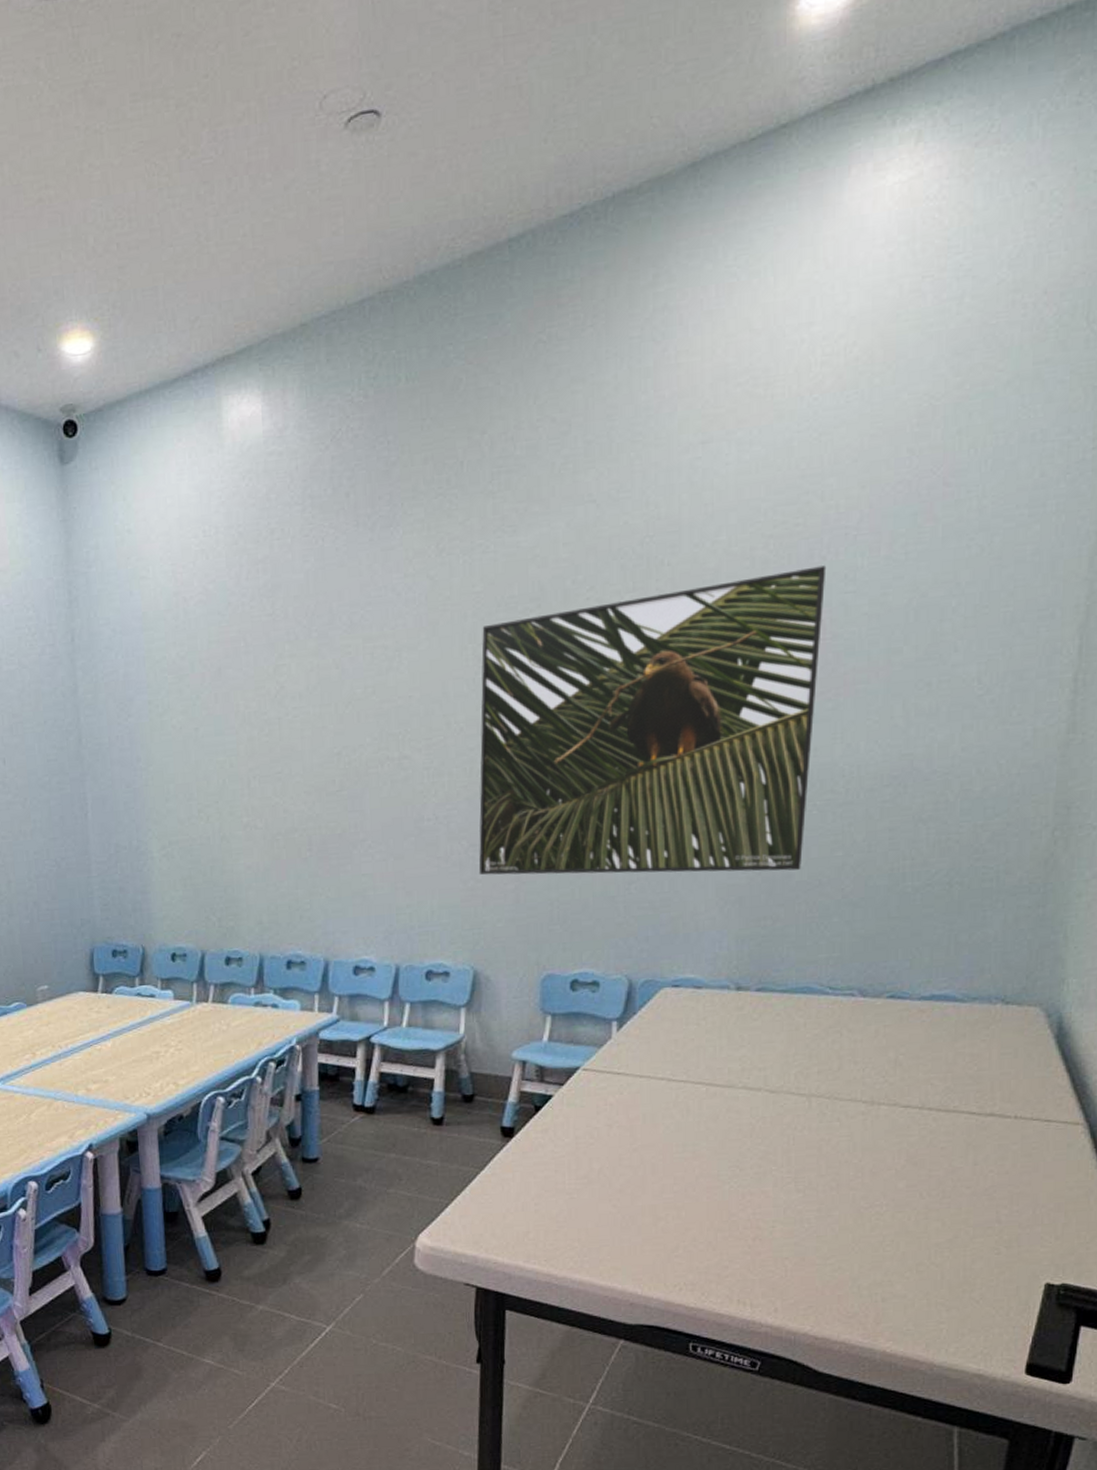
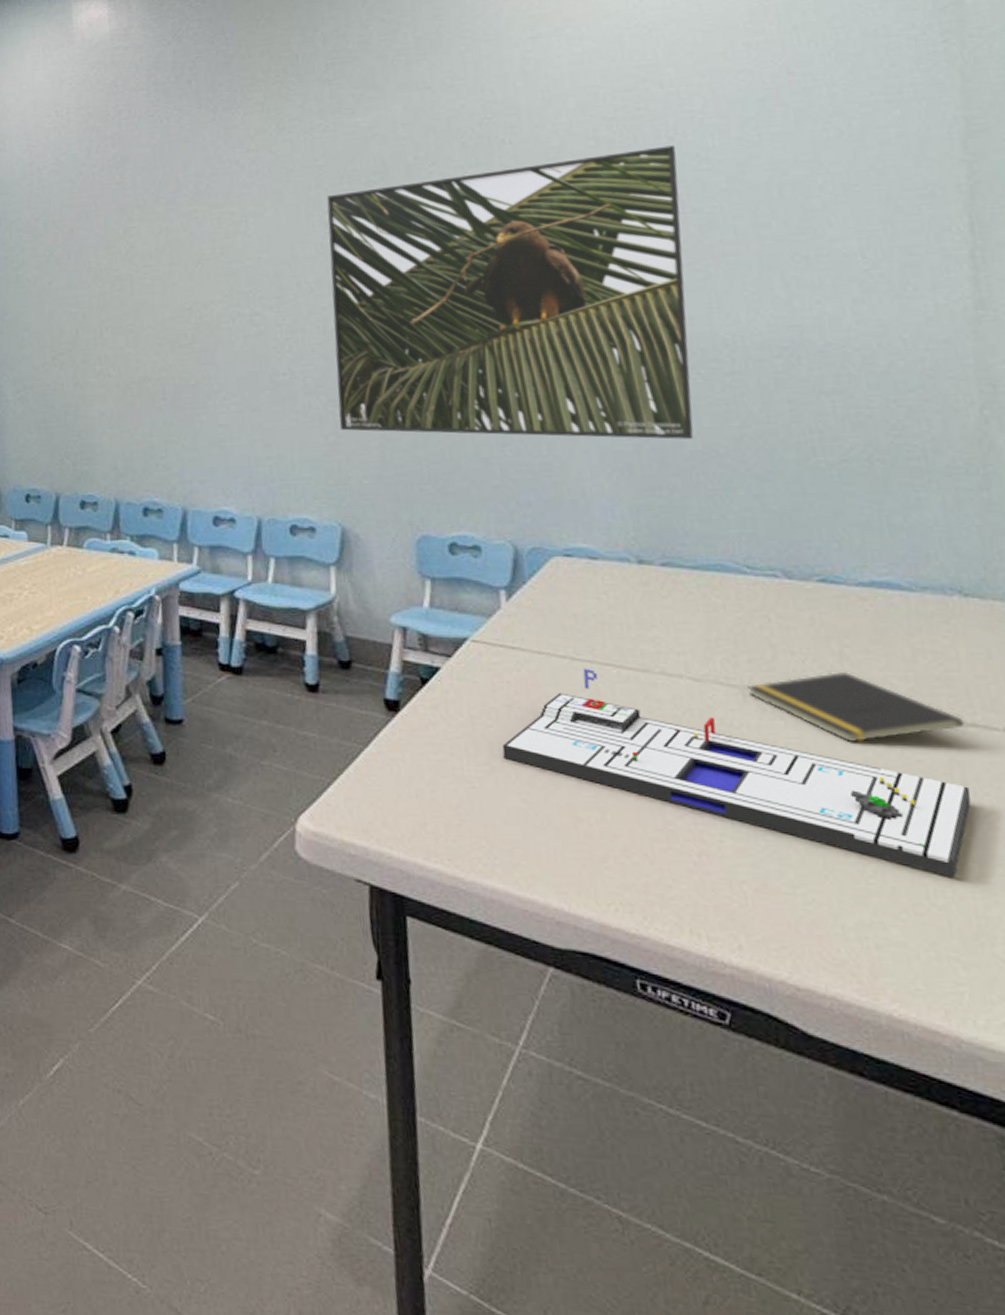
board game: none [600,1088,979,1240] -> present [502,669,971,877]
notepad: none [814,1075,986,1137] -> present [748,671,966,743]

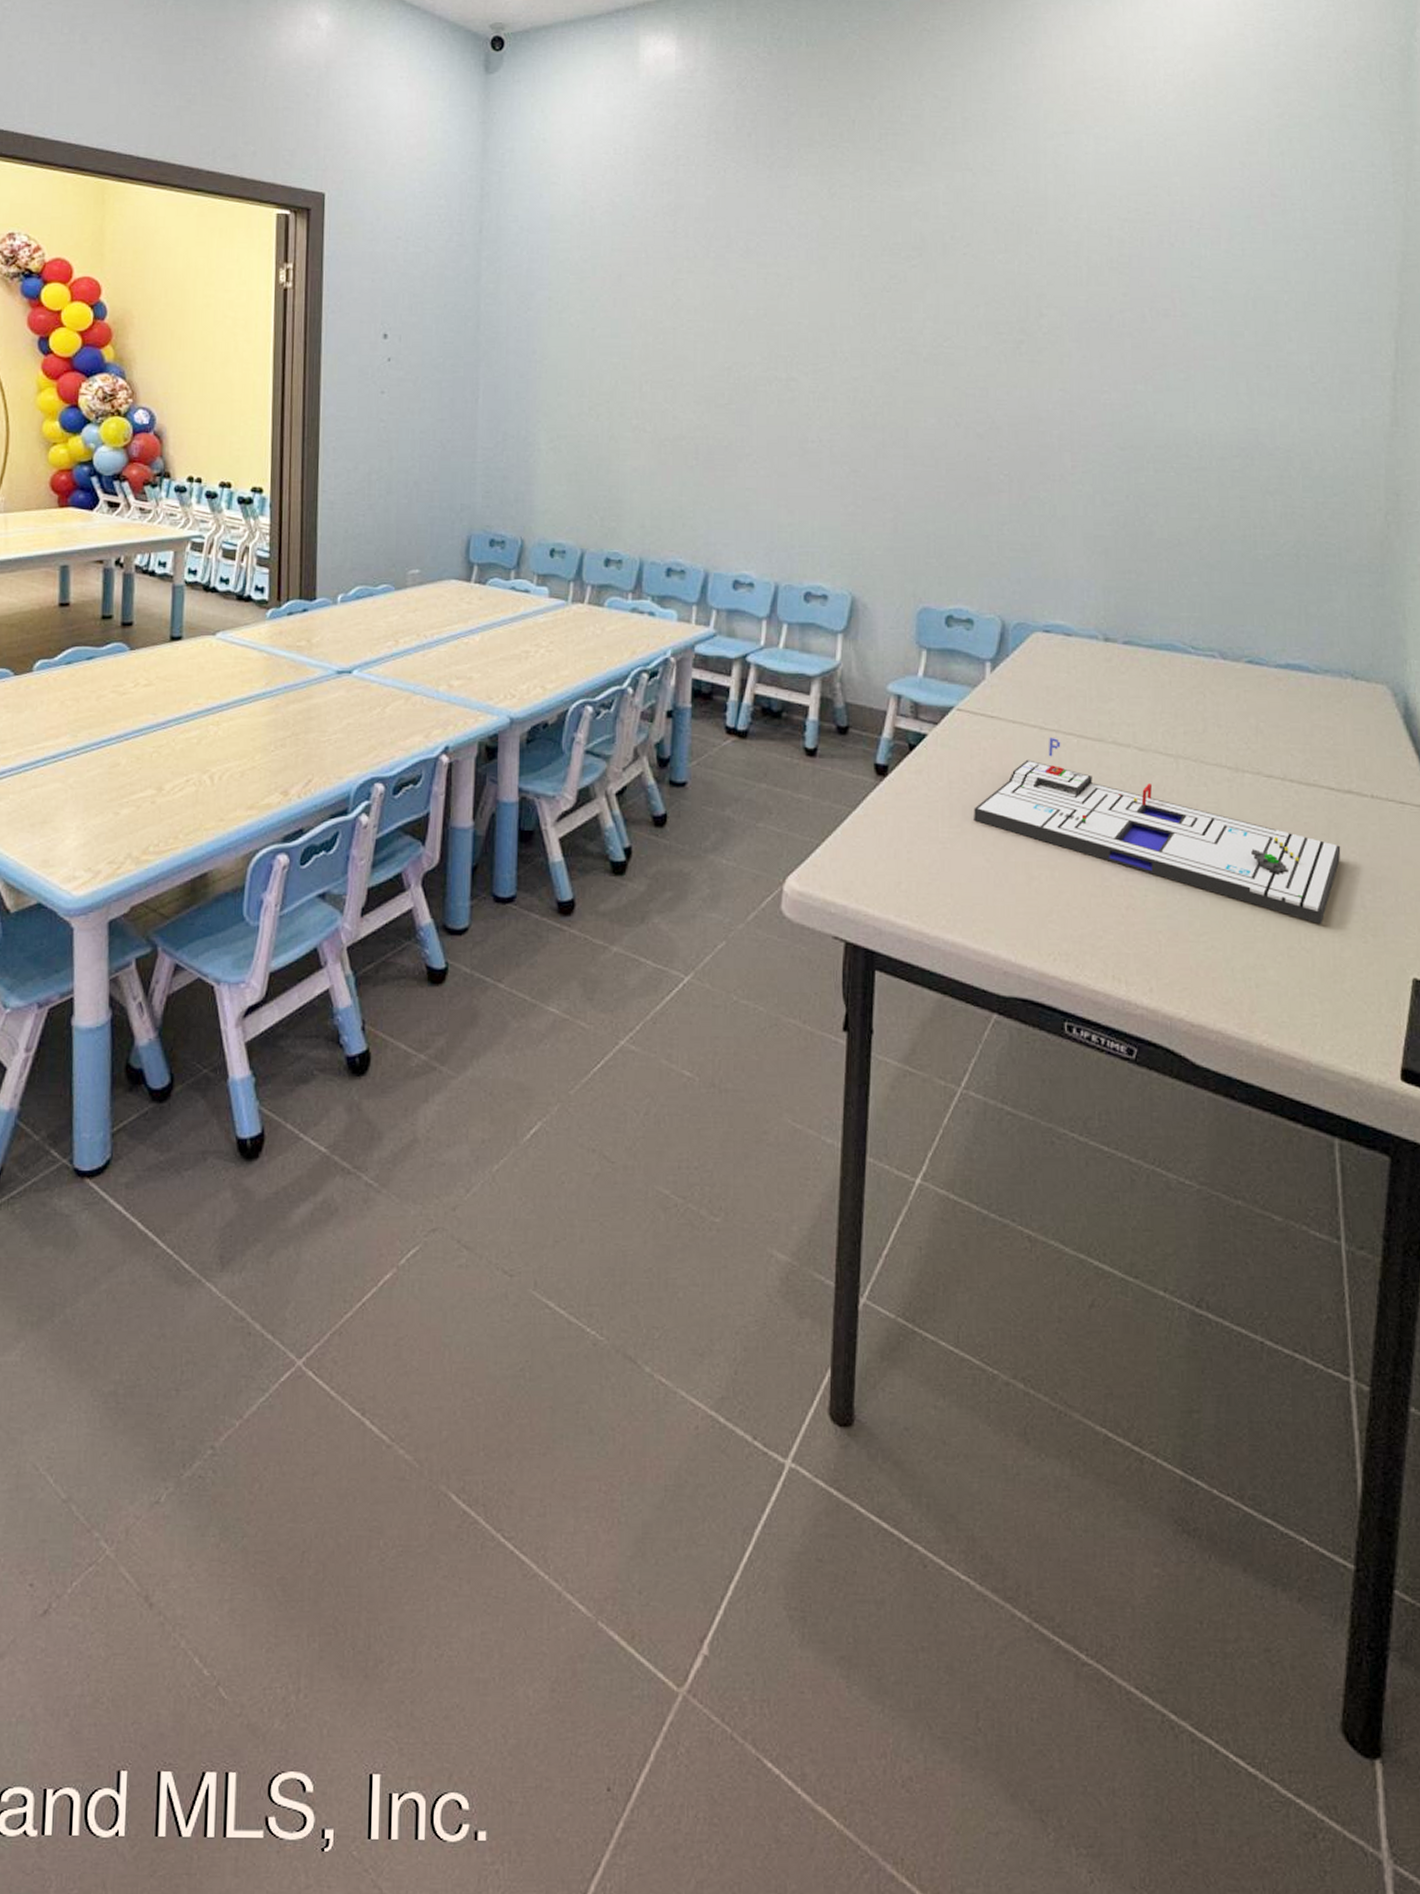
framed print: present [326,145,694,439] -> none [859,251,1175,527]
notepad: present [748,671,966,743] -> none [1181,743,1344,808]

